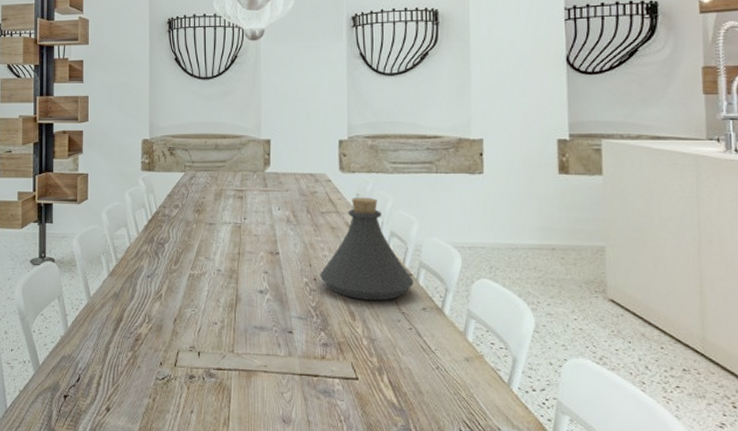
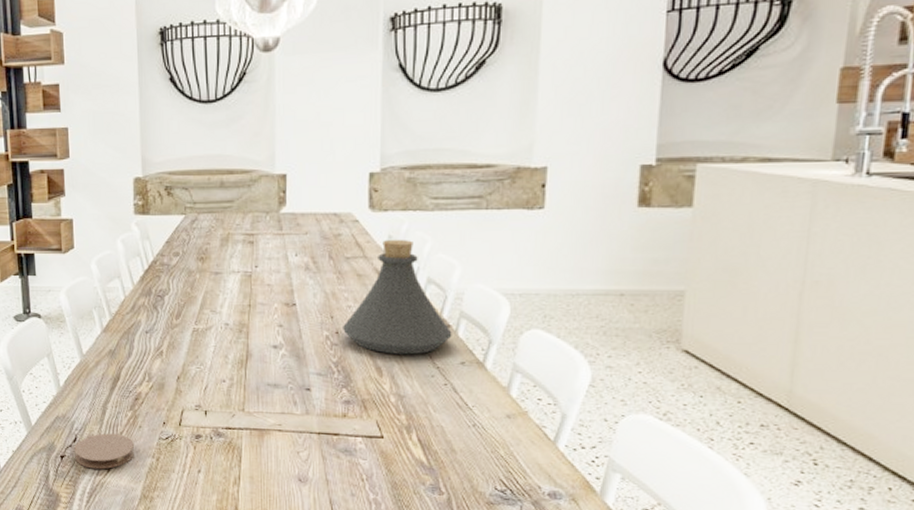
coaster: none [77,373,132,410] -> present [74,433,134,470]

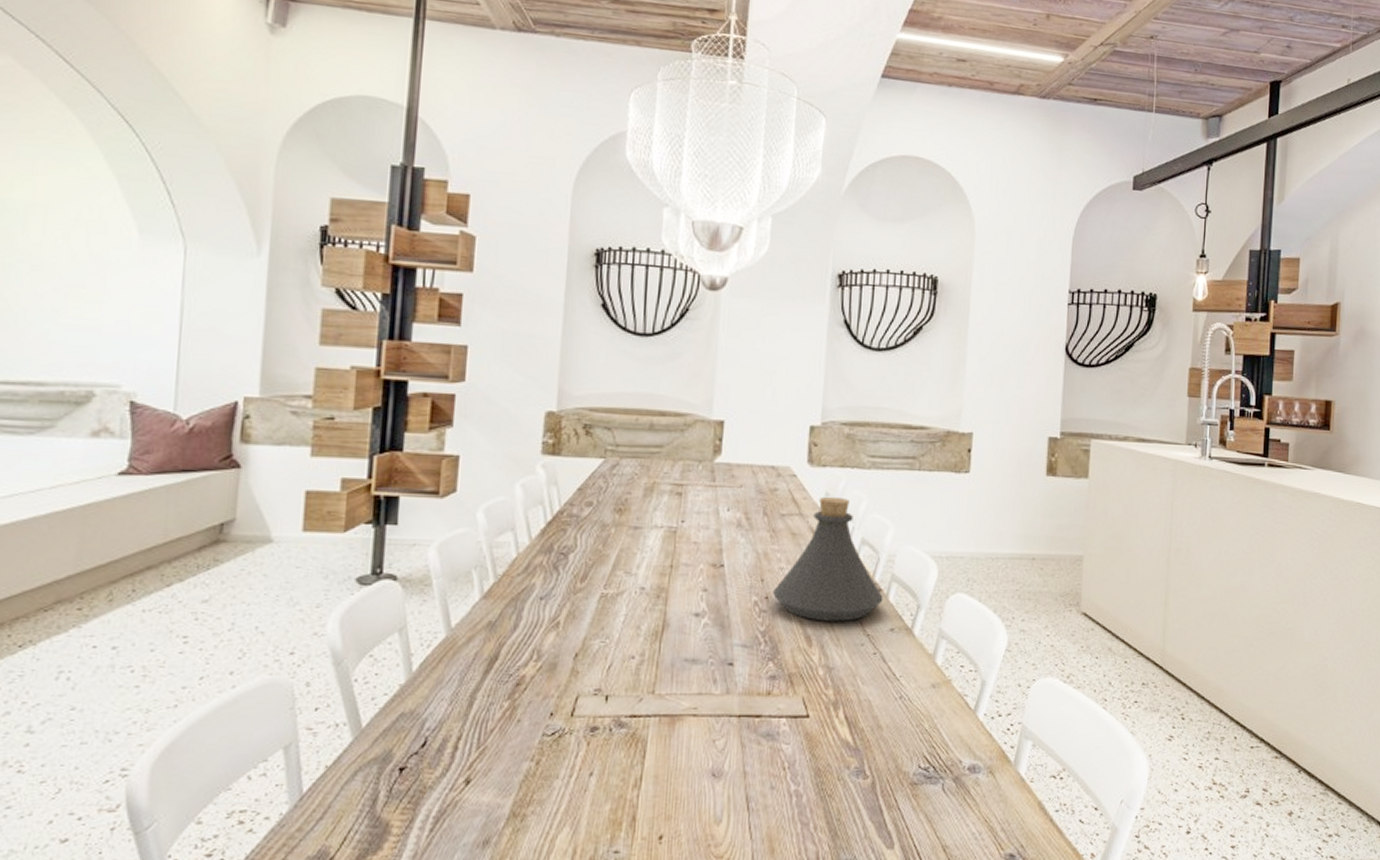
coaster: present [74,433,134,470] -> none [420,732,507,783]

